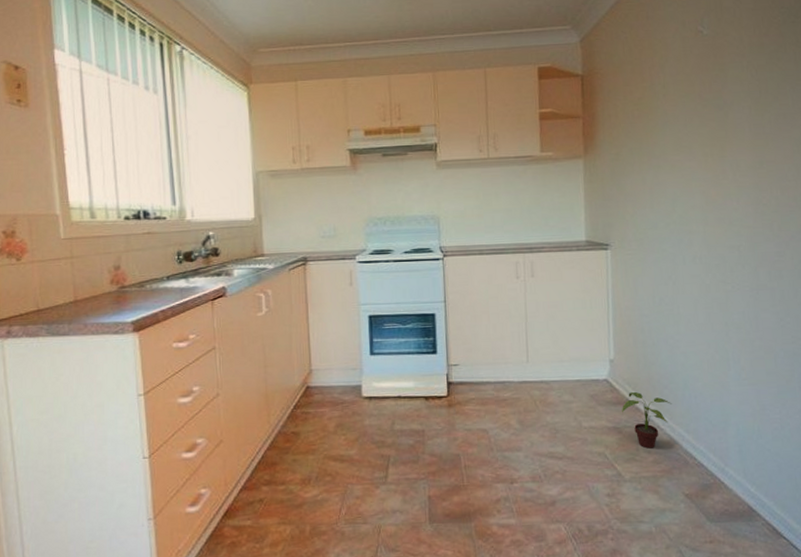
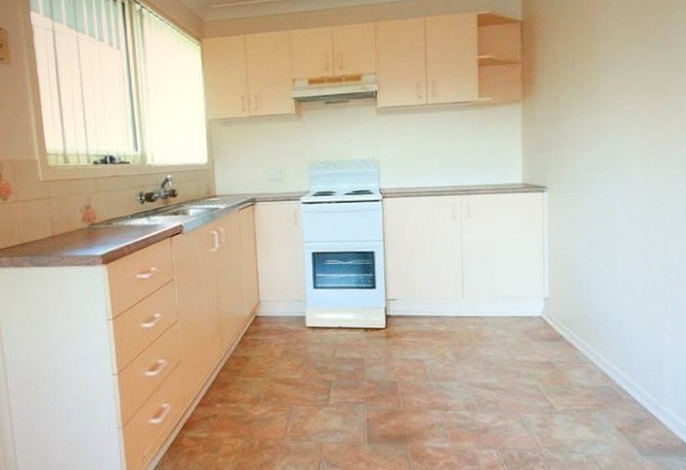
potted plant: present [622,391,672,449] -> none [555,328,606,383]

